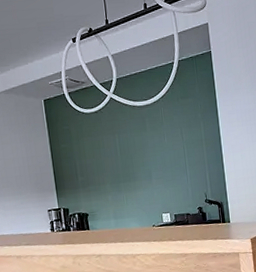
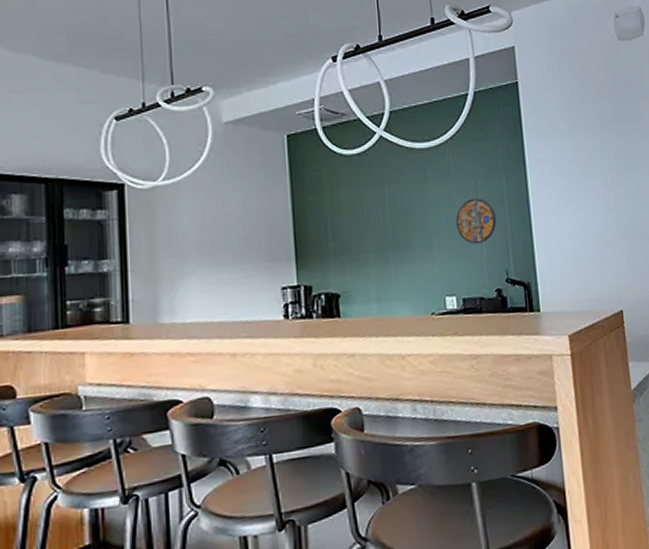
manhole cover: none [167,142,198,176] -> present [455,198,497,245]

